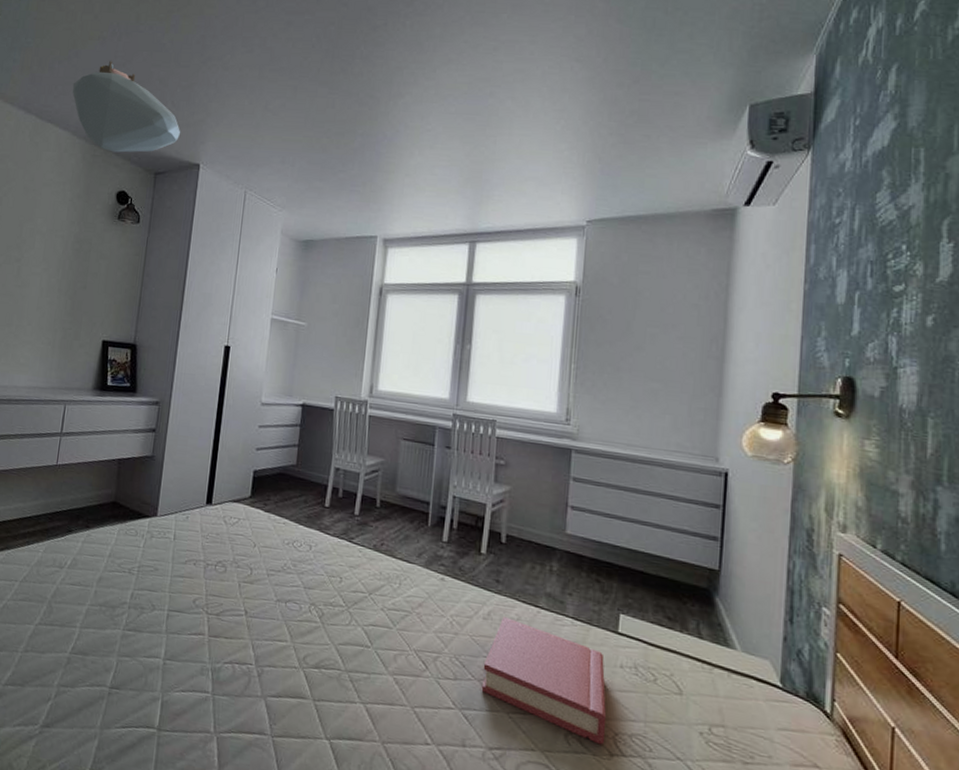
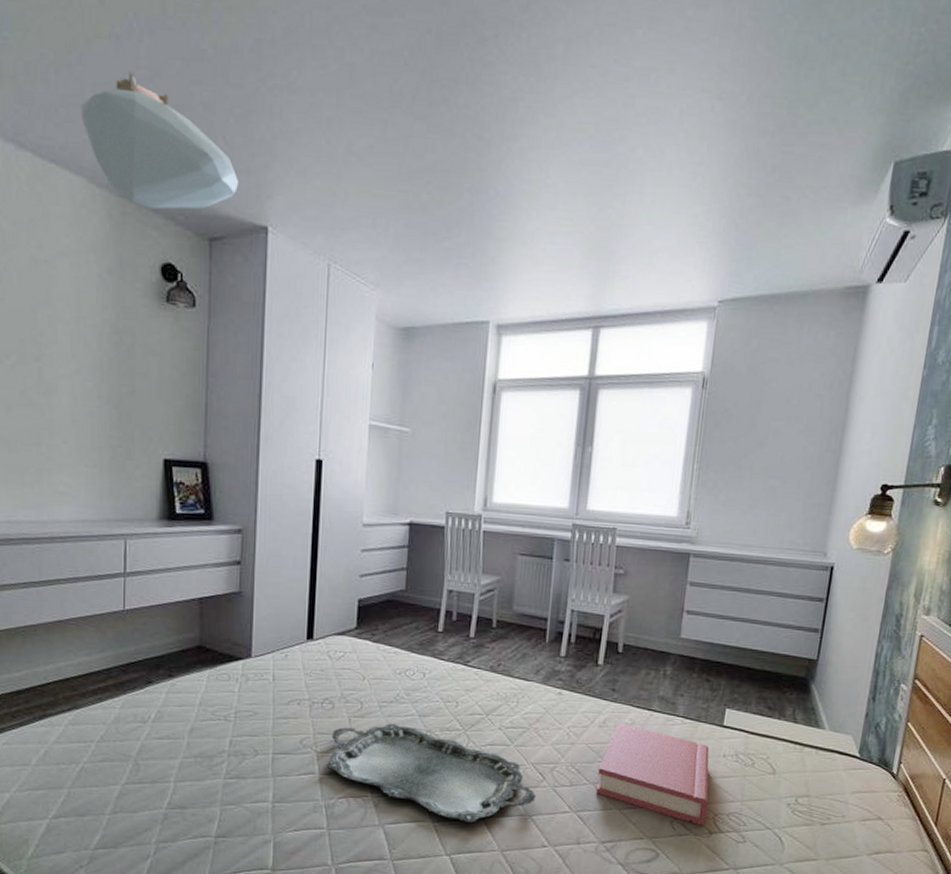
serving tray: none [215,591,419,708] -> present [326,723,537,824]

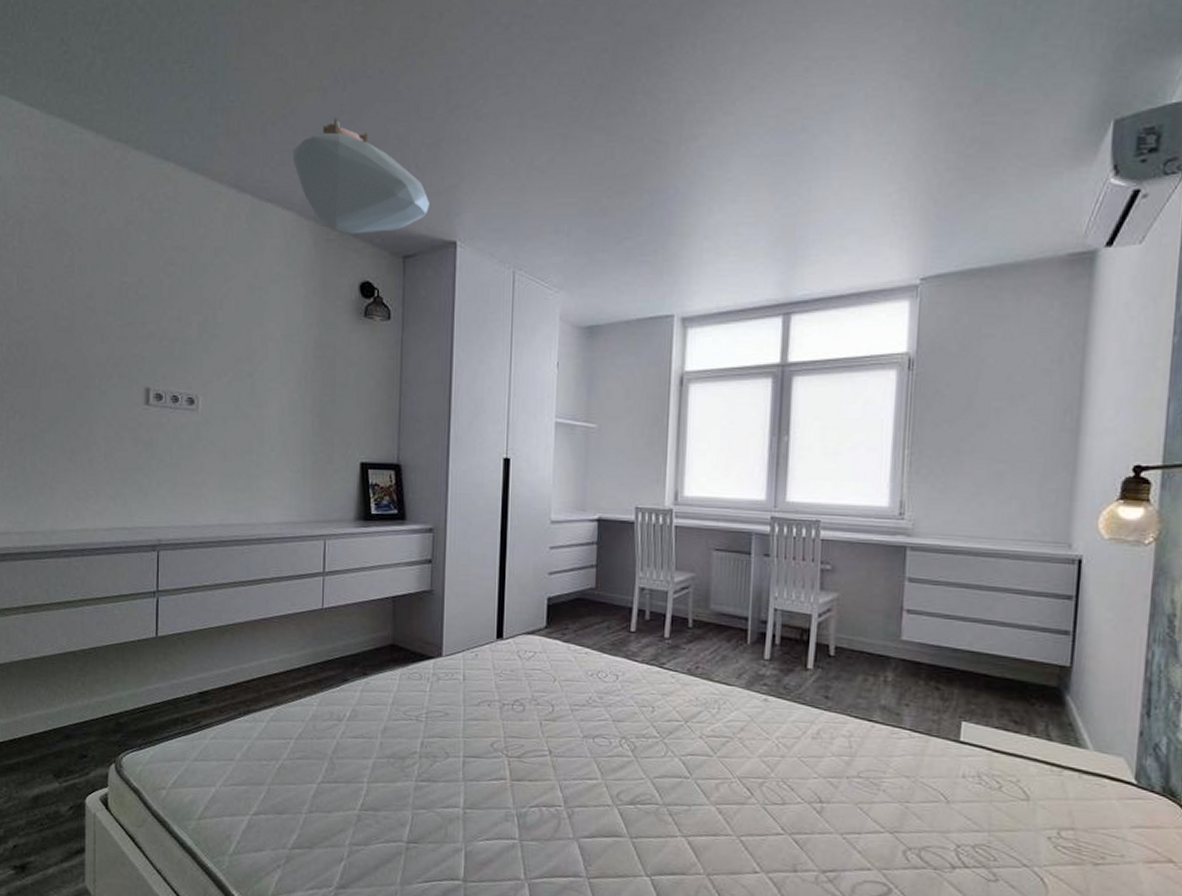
serving tray: present [326,723,537,824] -> none [517,728,745,842]
hardback book: present [595,723,710,826] -> none [812,734,948,859]

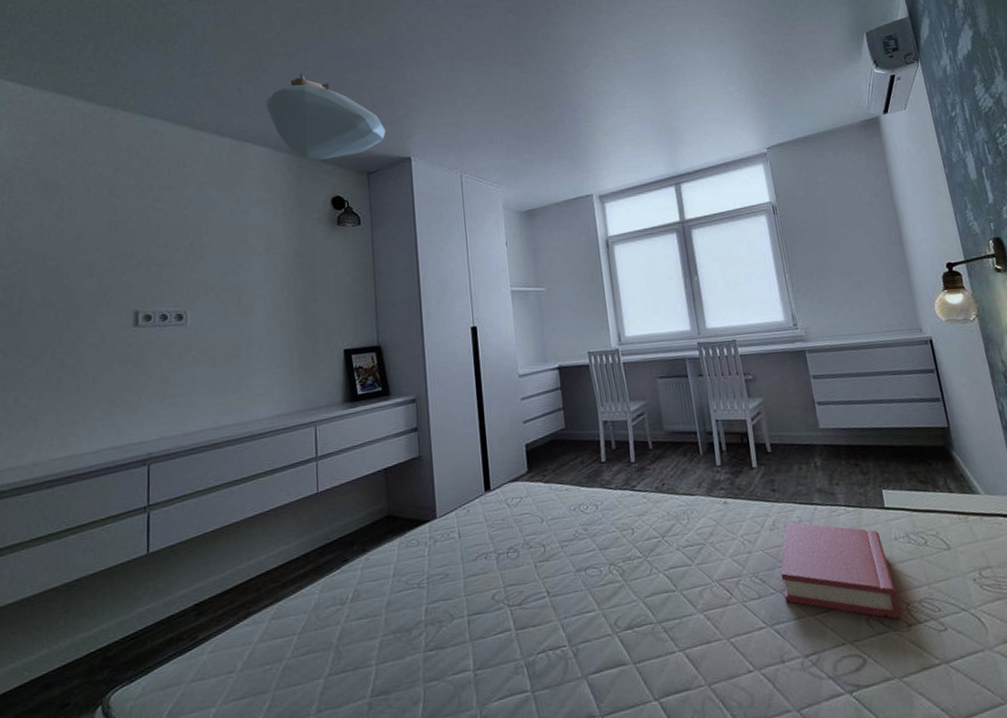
hardback book: none [812,734,948,859] -> present [780,522,901,620]

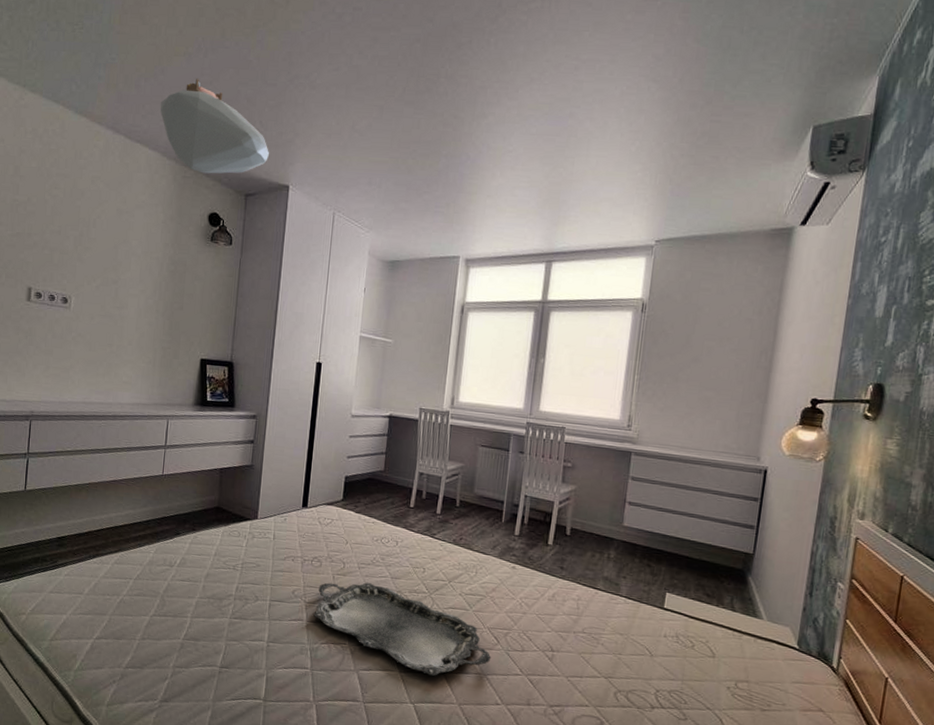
serving tray: none [520,562,729,659] -> present [312,582,492,677]
hardback book: present [780,522,901,620] -> none [545,598,651,700]

